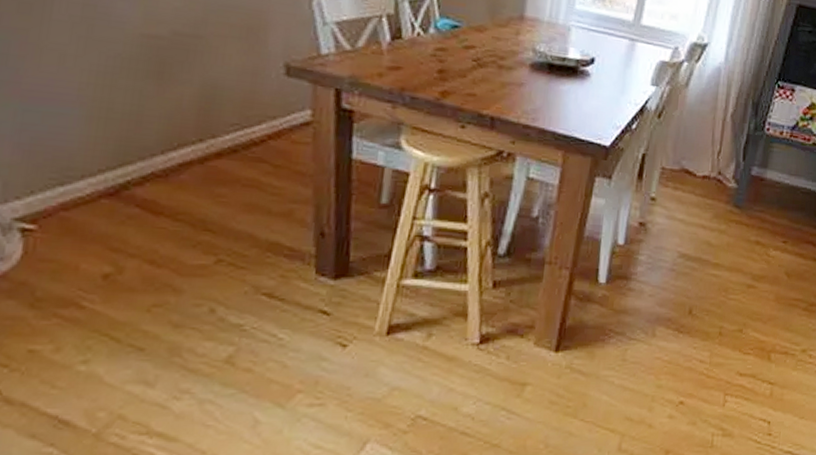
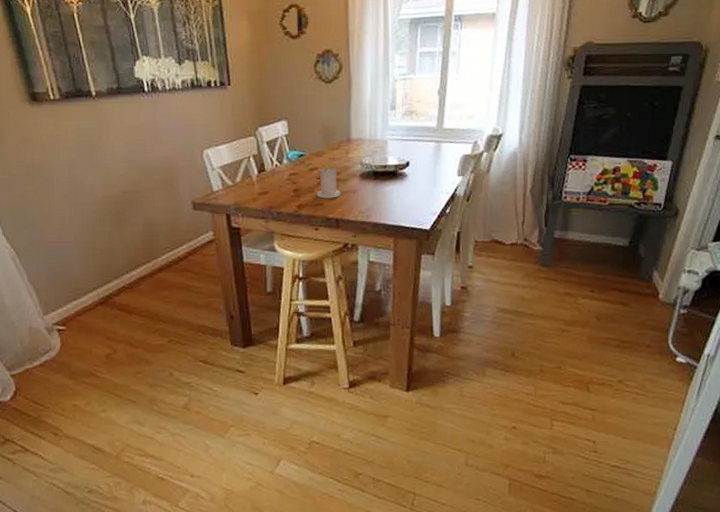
candle: none [469,46,503,90] -> present [317,166,341,199]

